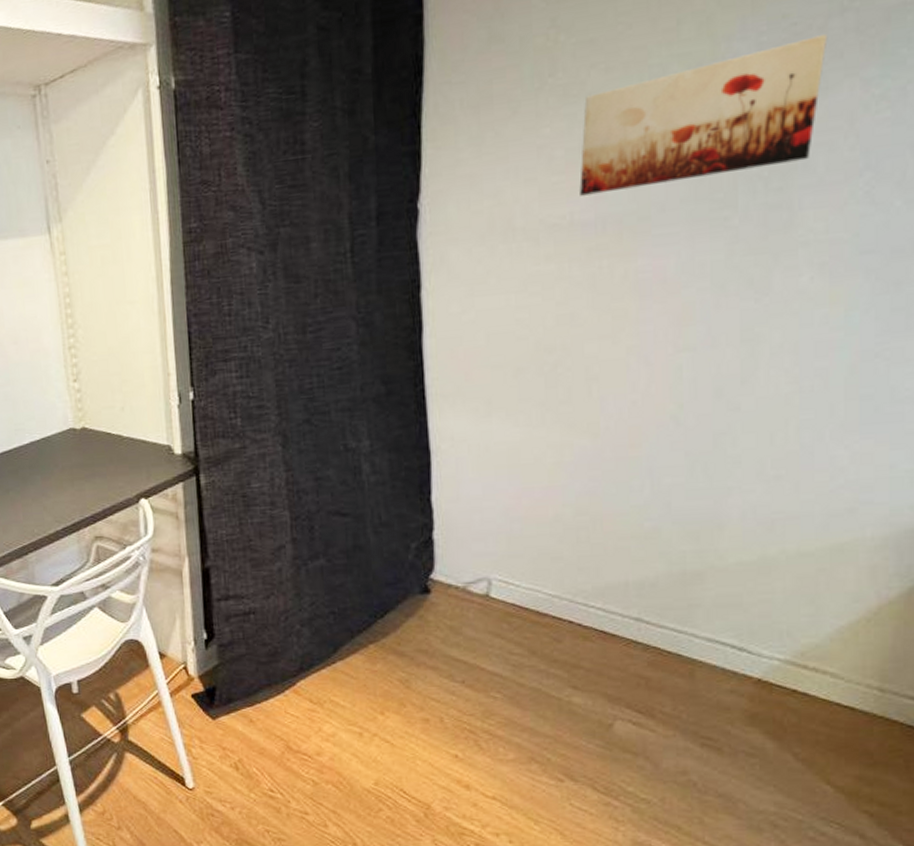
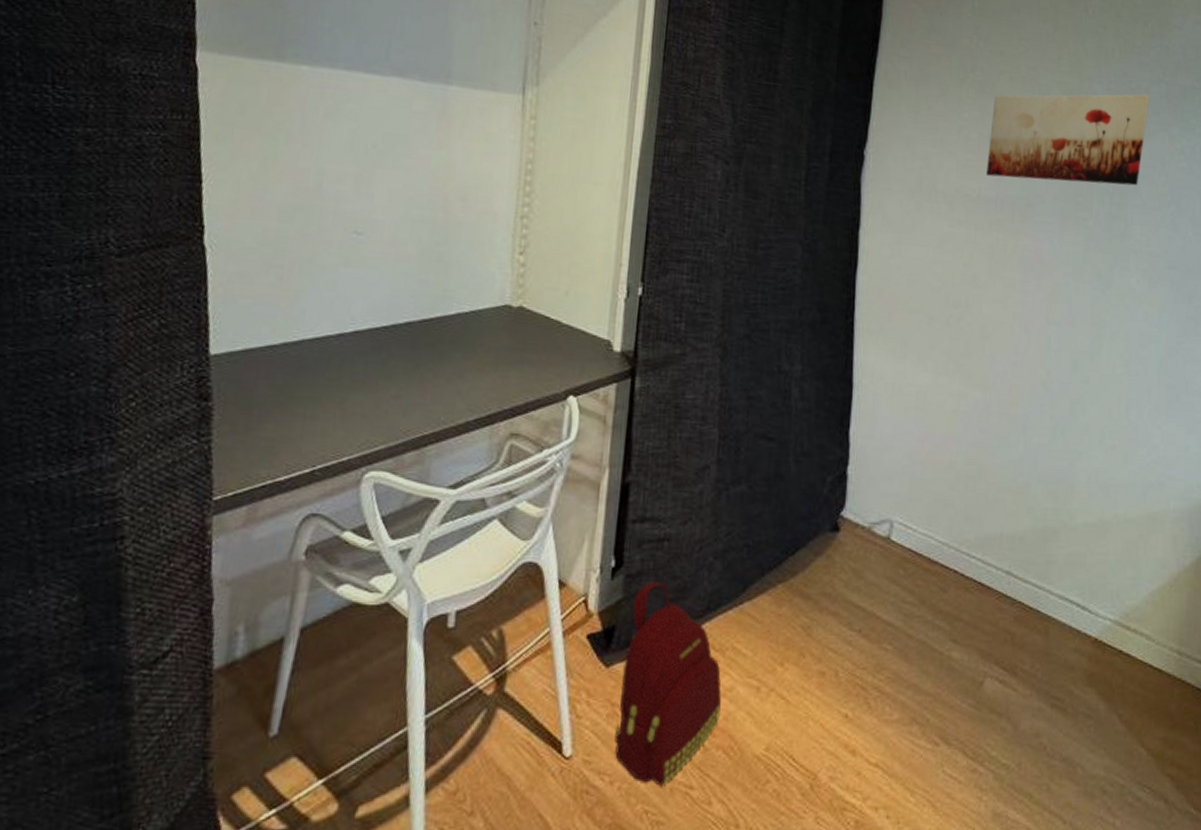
backpack: none [228,648,326,812] -> present [614,581,721,786]

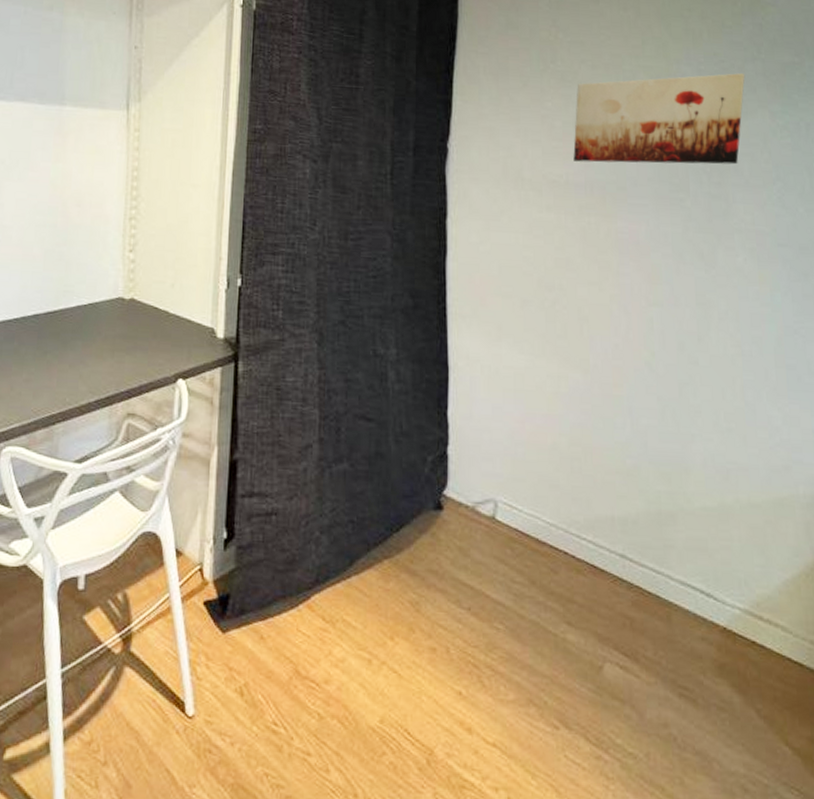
backpack: present [614,581,721,786] -> none [233,553,334,751]

